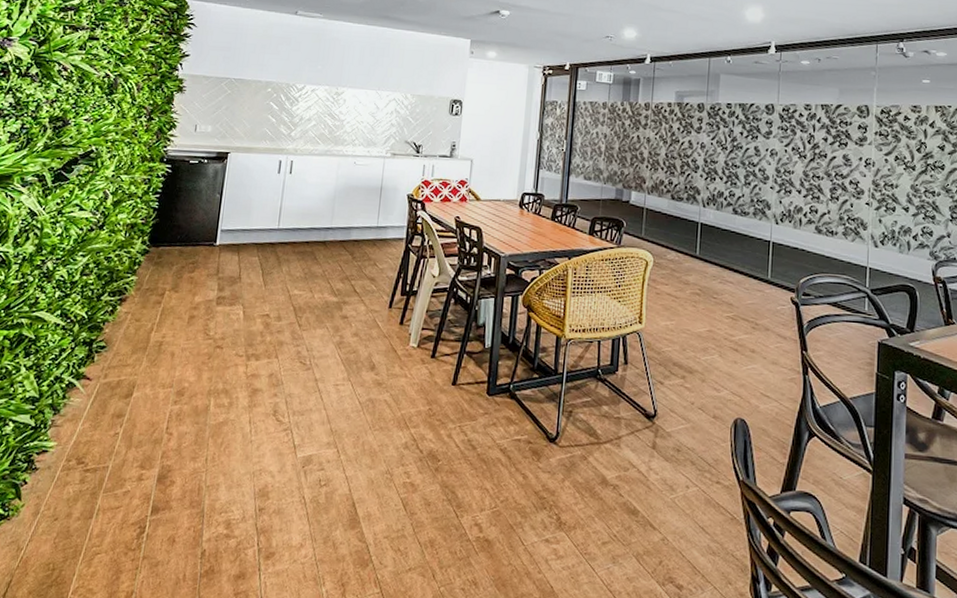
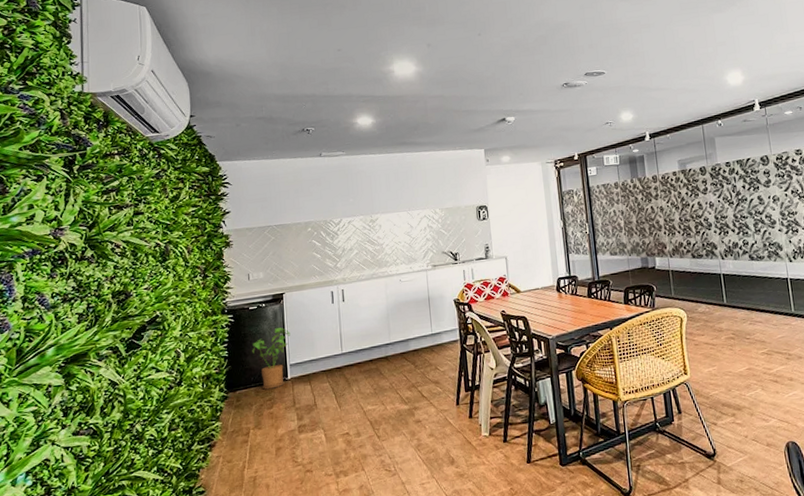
house plant: none [184,187,228,252] -> present [252,327,291,390]

